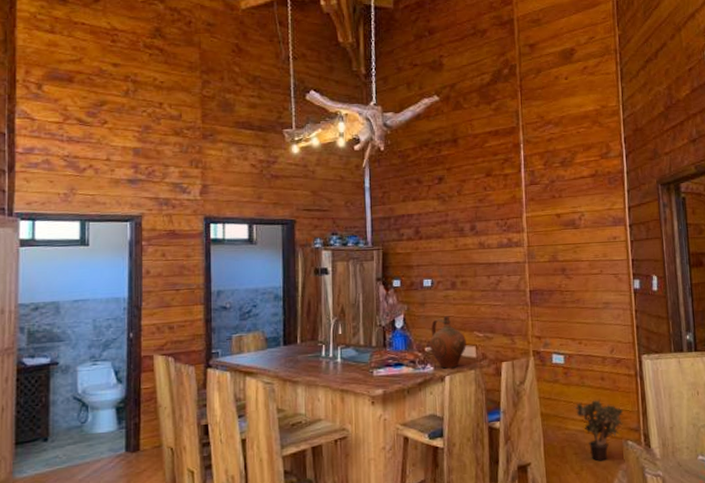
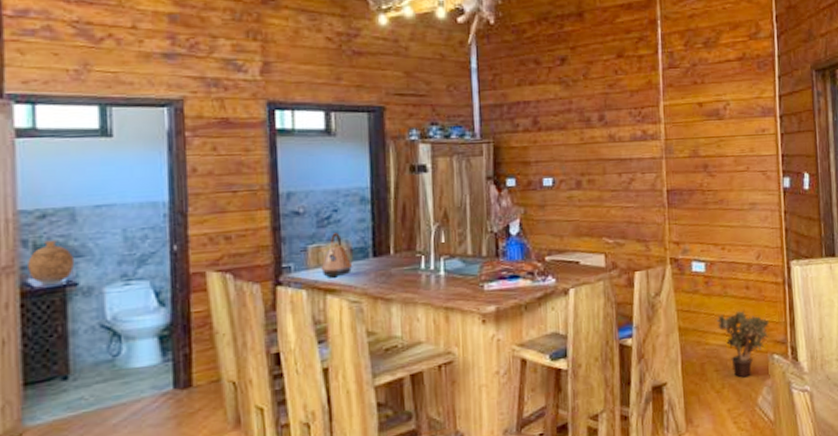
decorative vase: none [23,327,57,364] -> present [28,240,75,286]
kettle: none [242,324,268,362] -> present [321,232,353,278]
ceramic jug: present [429,316,466,369] -> none [550,220,594,281]

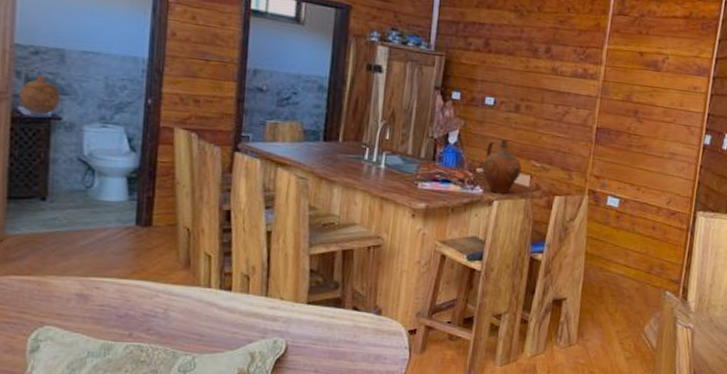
kettle: present [321,232,353,278] -> none [276,113,305,154]
ceramic jug: none [550,220,594,281] -> present [481,139,522,194]
potted plant: present [716,310,770,378] -> none [620,247,668,306]

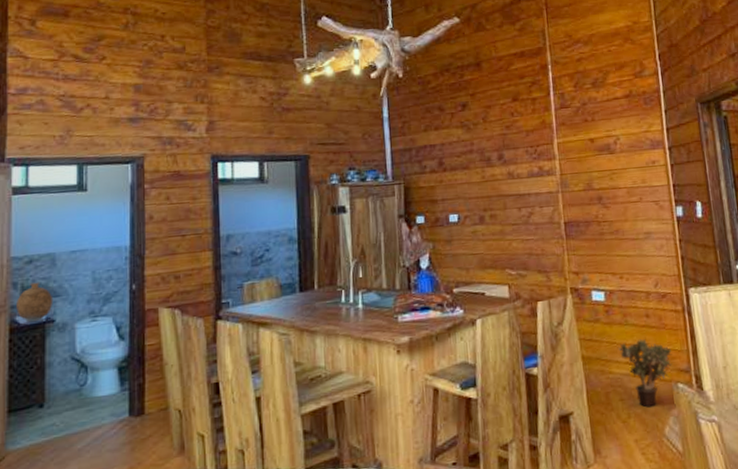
ceramic jug: present [481,139,522,194] -> none [457,253,498,311]
potted plant: none [620,247,668,306] -> present [618,338,672,407]

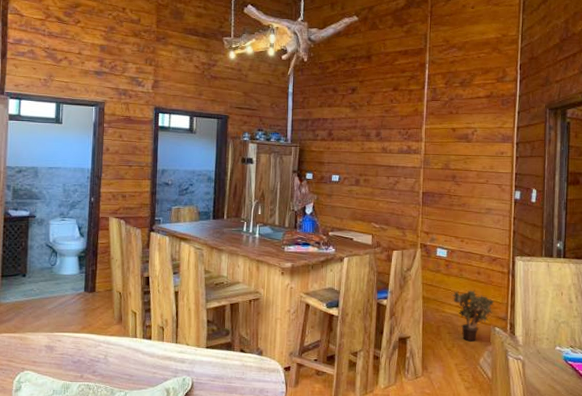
decorative vase: present [16,282,54,323] -> none [9,187,35,216]

